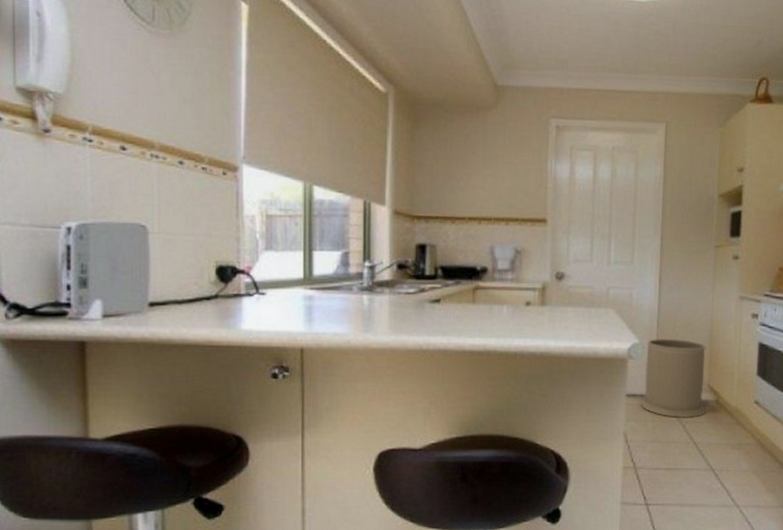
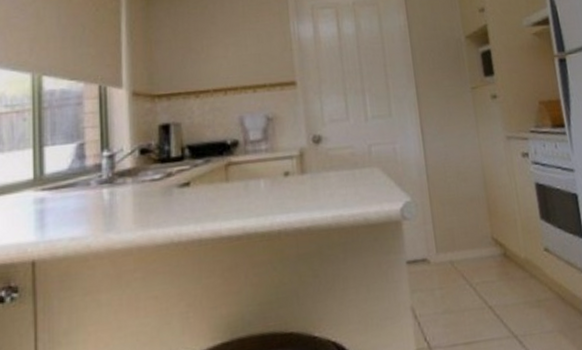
trash can: present [641,338,706,419] -> none [419,190,495,282]

